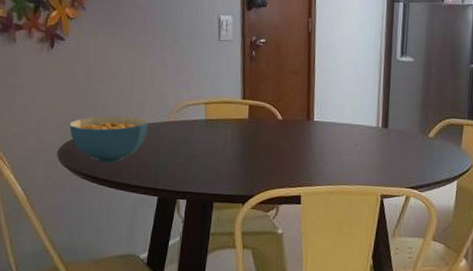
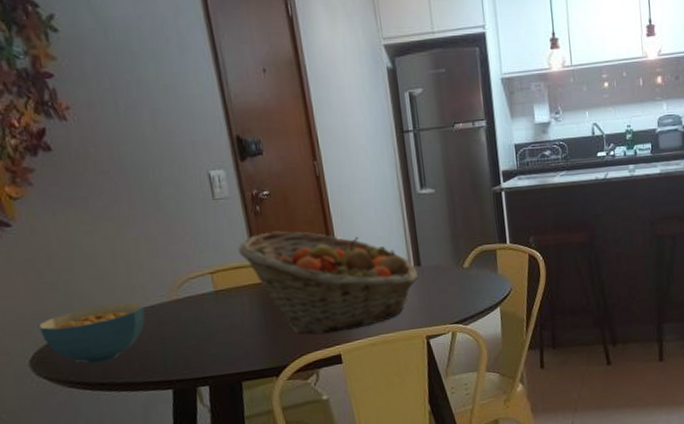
fruit basket: none [231,75,384,176] -> present [238,231,419,335]

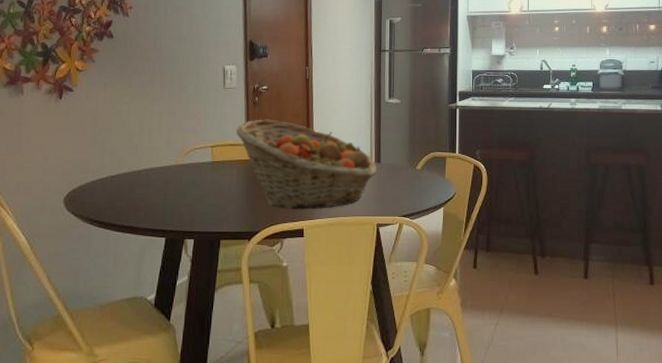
cereal bowl: present [38,302,146,364] -> none [76,162,157,208]

